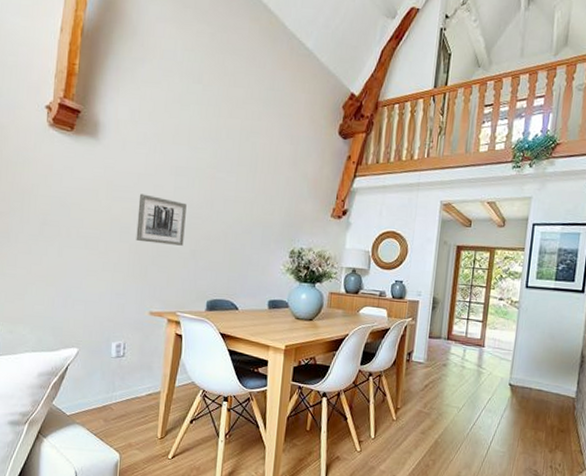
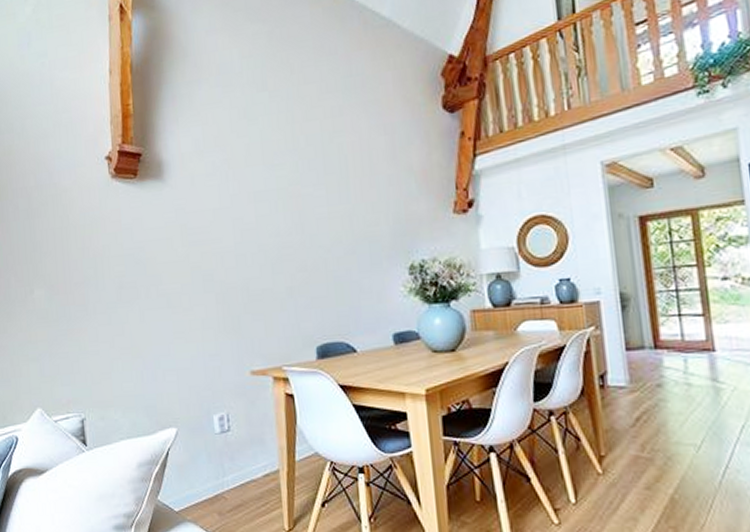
wall art: present [136,193,187,246] -> none [217,231,277,289]

